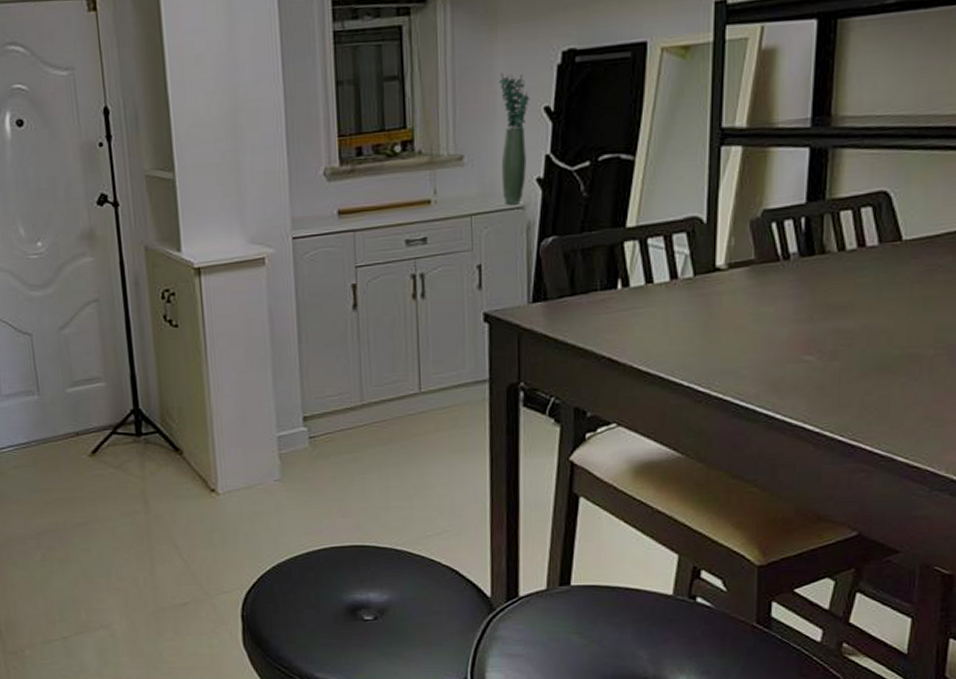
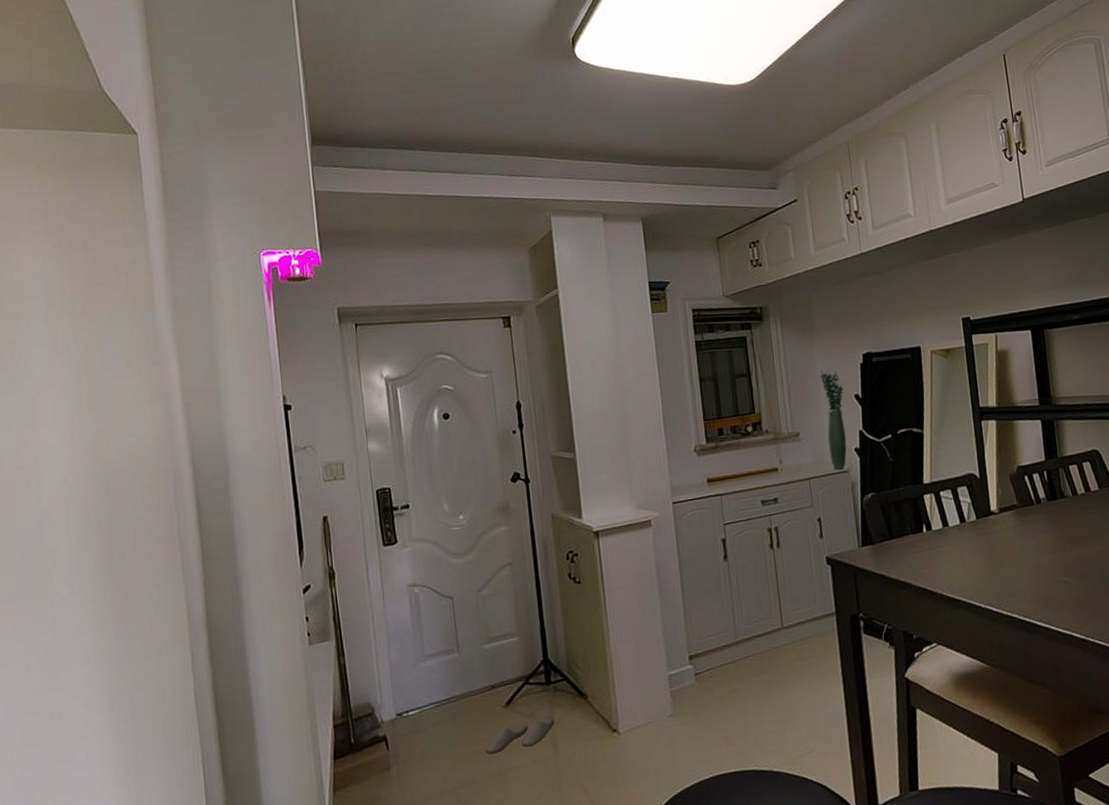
slippers: none [69,469,145,503] -> present [485,716,555,754]

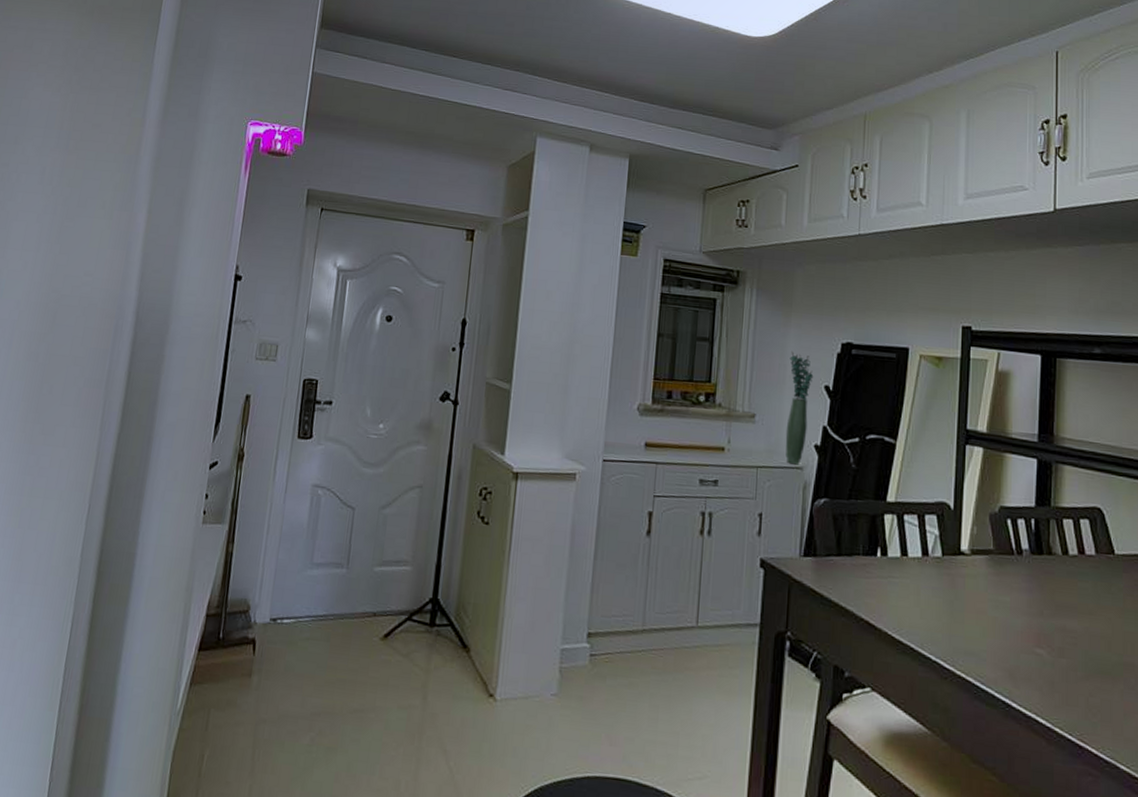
slippers: present [485,716,555,754] -> none [351,660,430,690]

